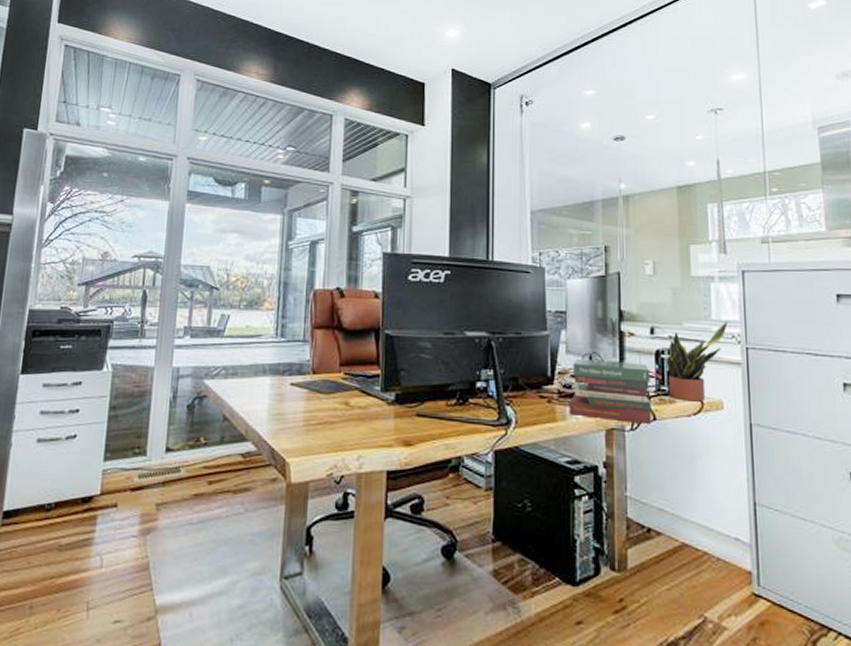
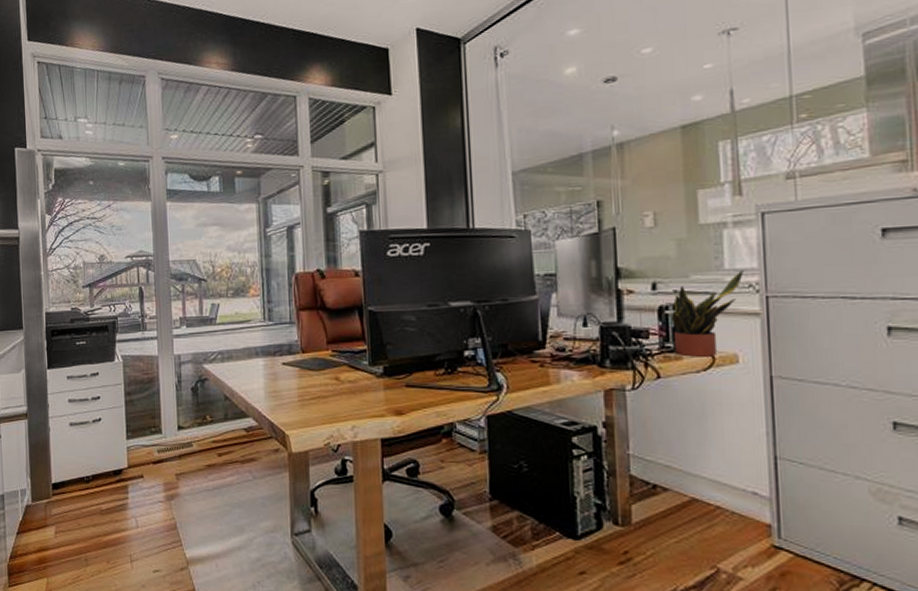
books: present [569,358,652,425] -> none [563,320,656,383]

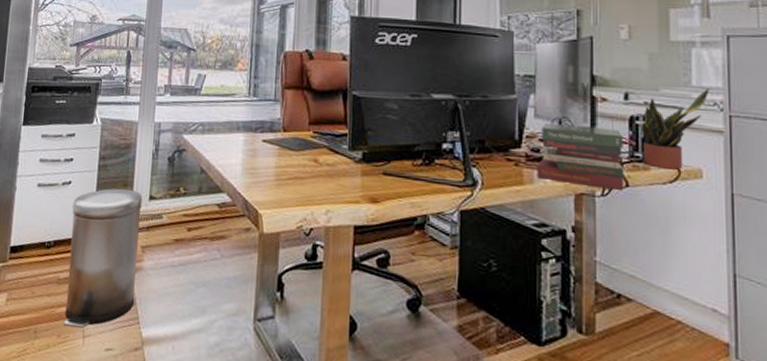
pedal bin: none [105,421,176,554] -> present [63,188,143,329]
books: none [563,320,656,383] -> present [537,122,624,191]

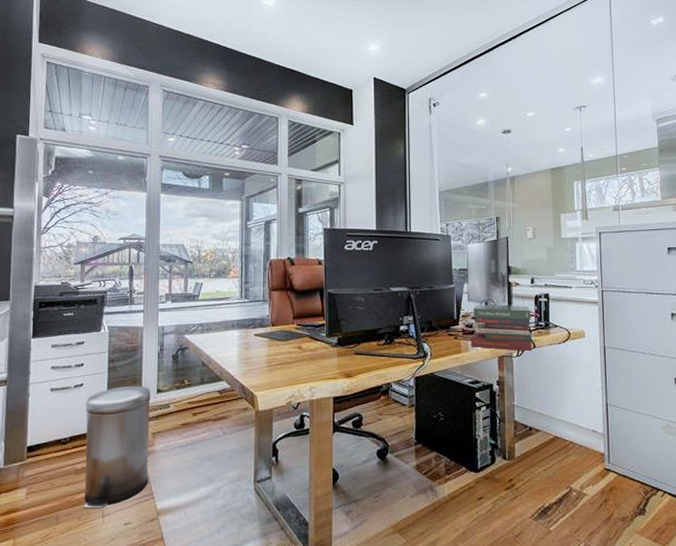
potted plant: present [642,89,709,170] -> none [543,272,588,333]

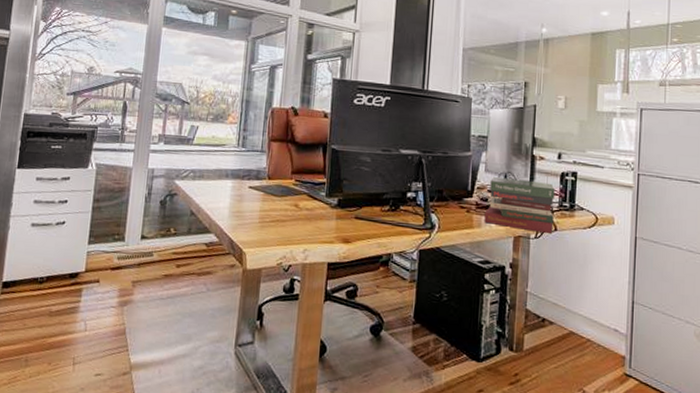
pedal bin: present [82,385,151,510] -> none [54,228,135,357]

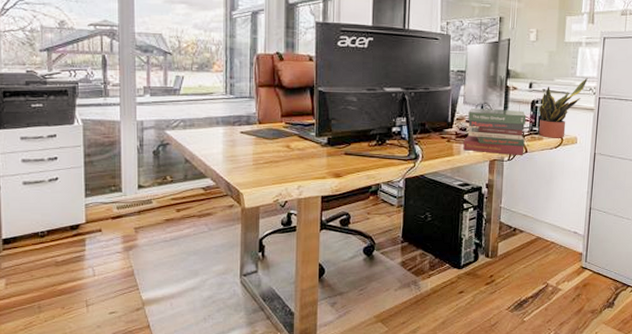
potted plant: none [570,151,624,217] -> present [539,78,588,138]

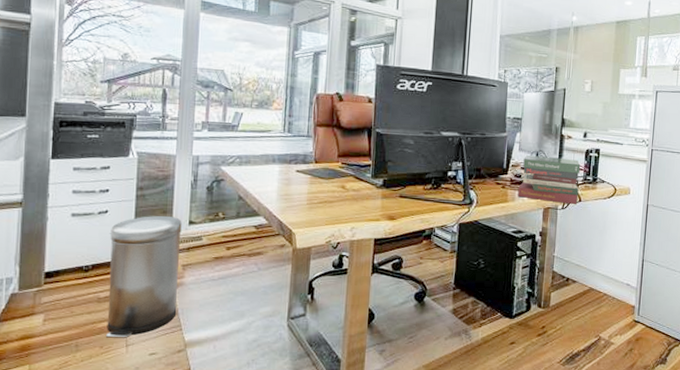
pedal bin: none [62,180,133,300] -> present [105,215,182,339]
potted plant: present [539,78,588,138] -> none [593,130,641,189]

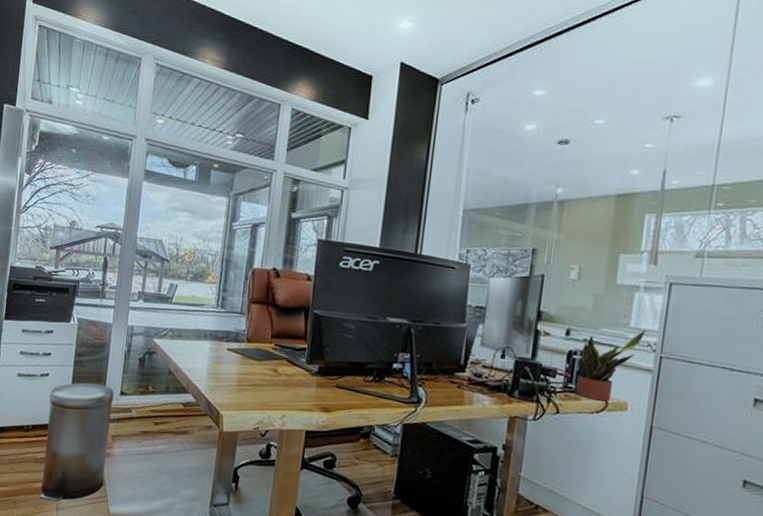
books: present [517,154,581,205] -> none [476,351,560,417]
potted plant: none [593,130,641,189] -> present [576,330,646,402]

